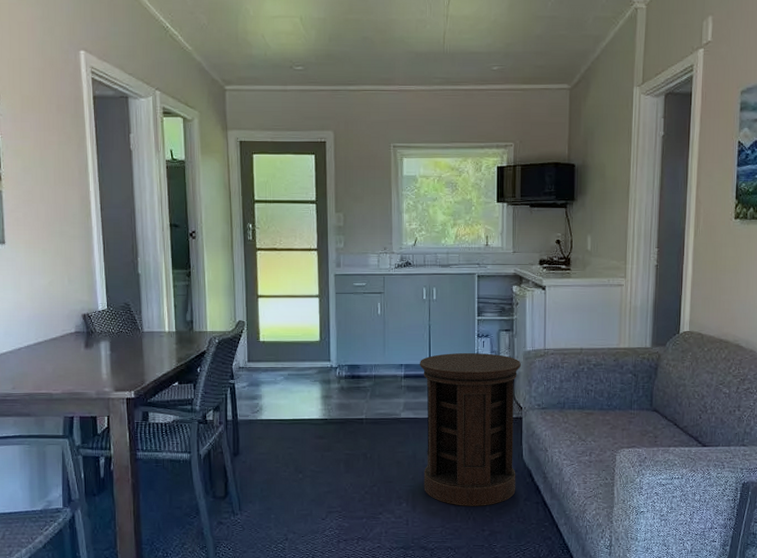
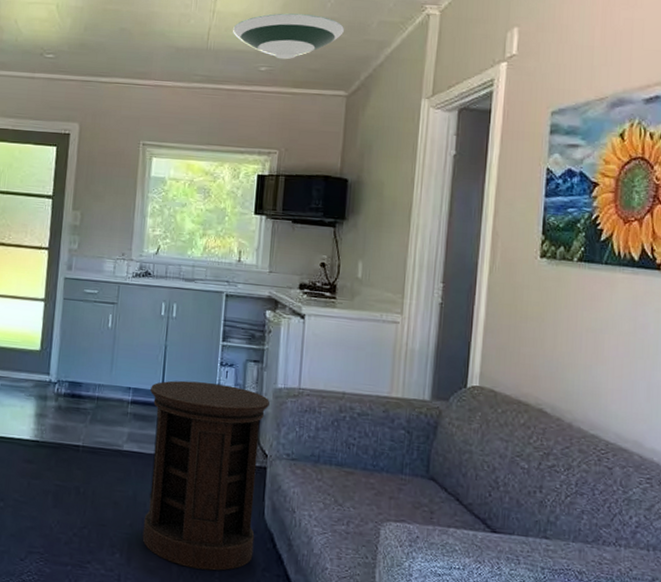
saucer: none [465,14,565,58] -> present [232,13,345,60]

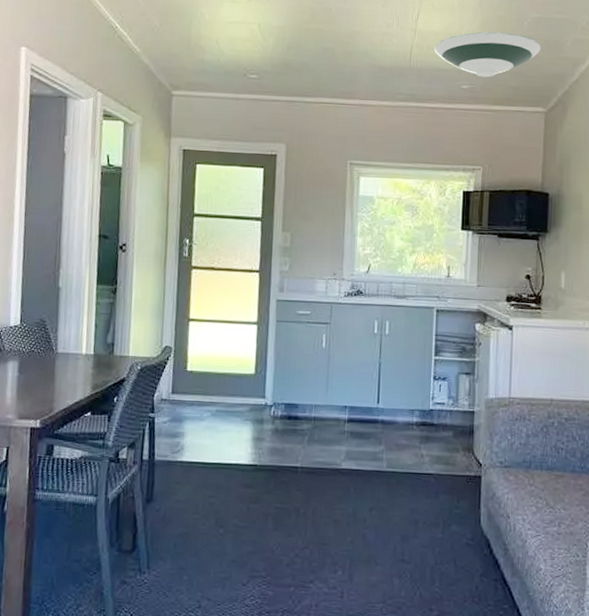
side table: present [142,380,270,571] -> none [363,396,482,580]

